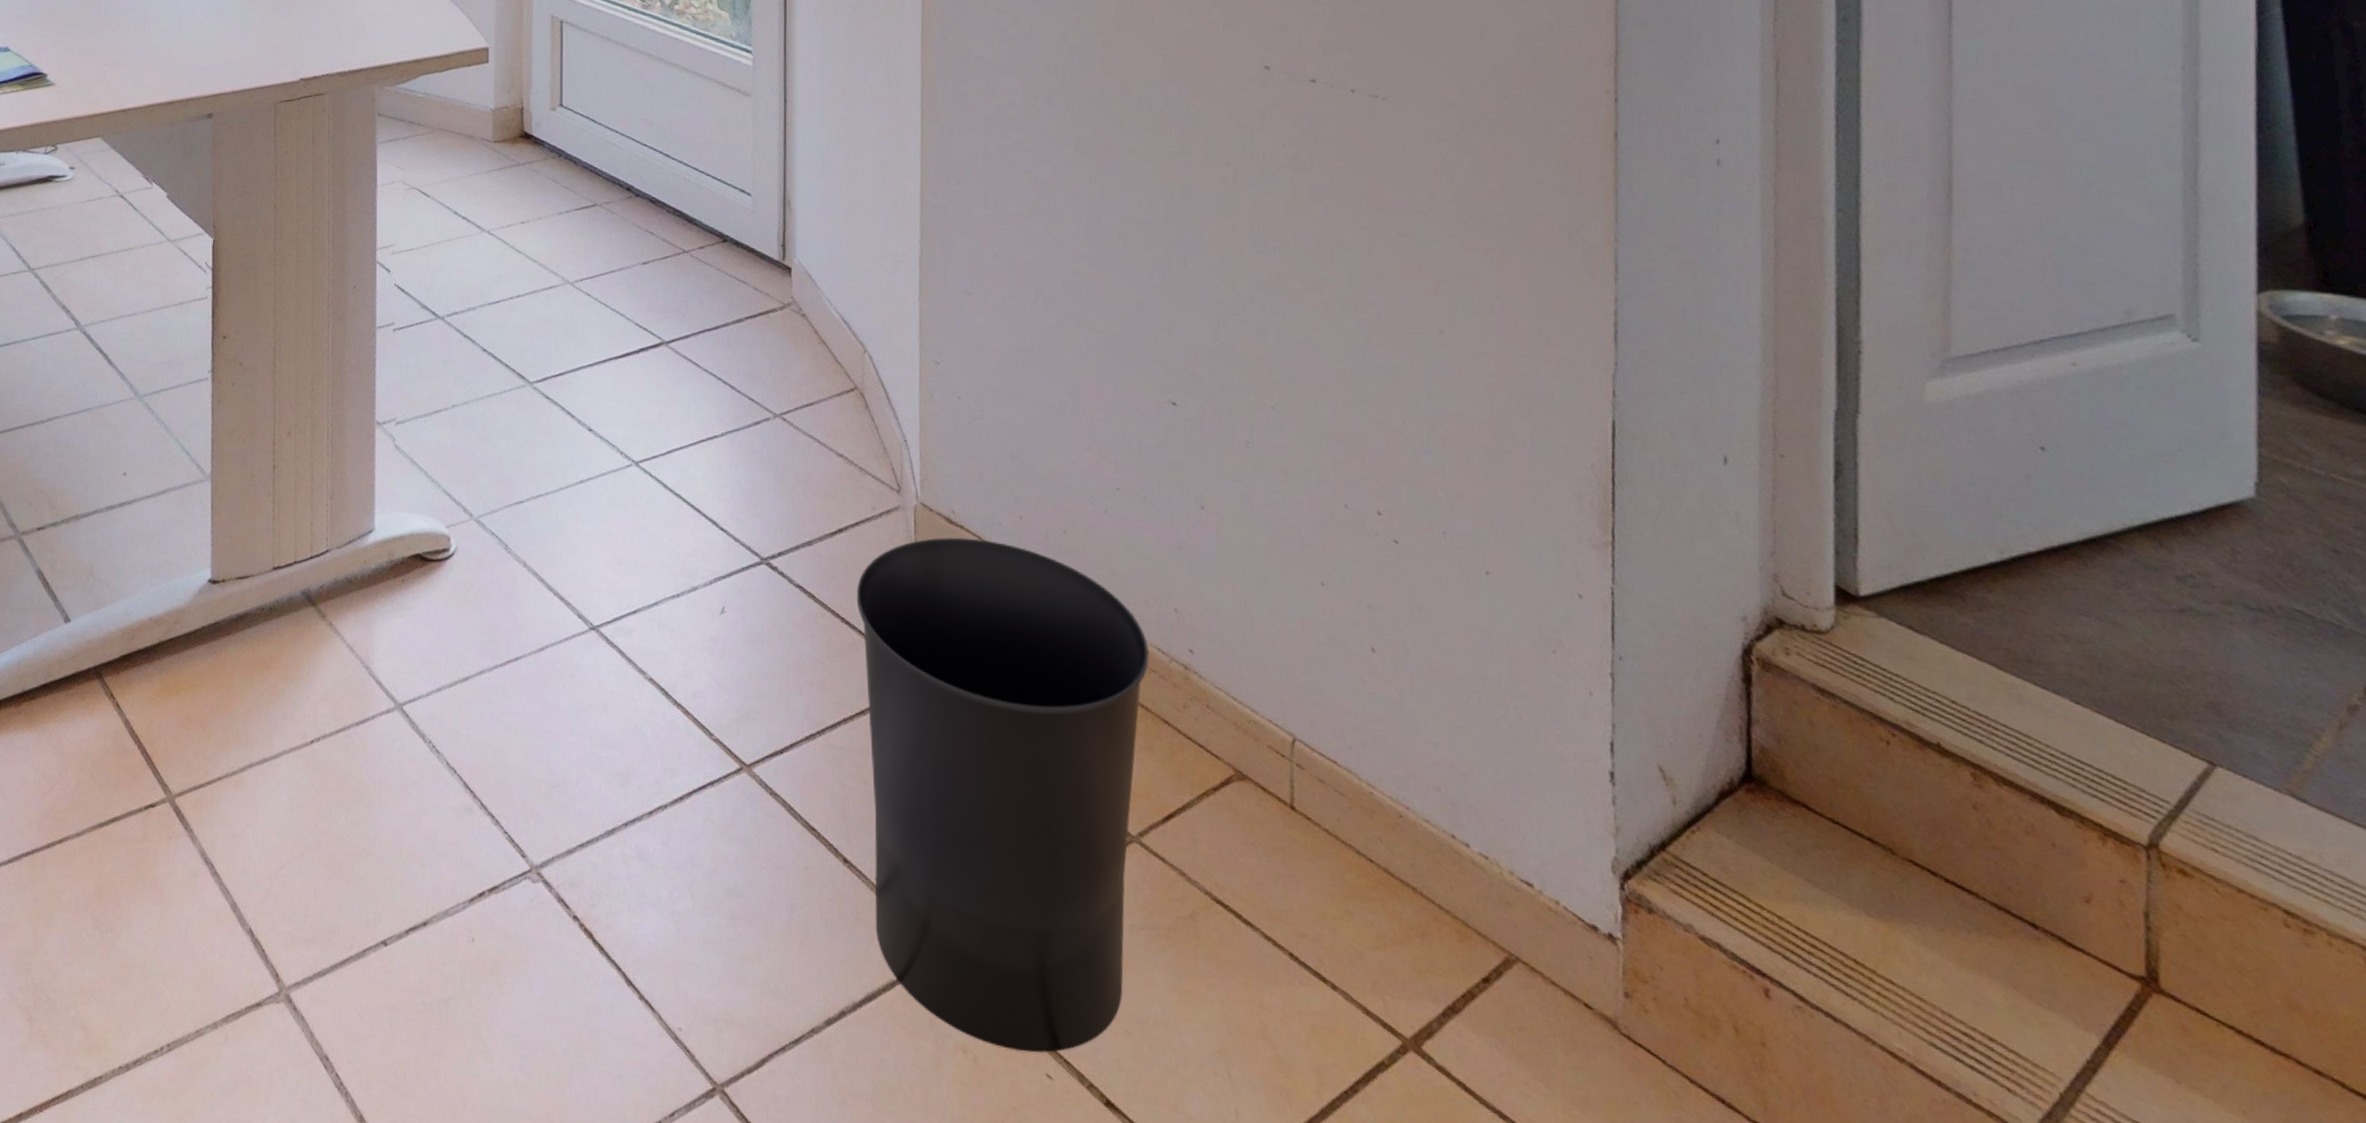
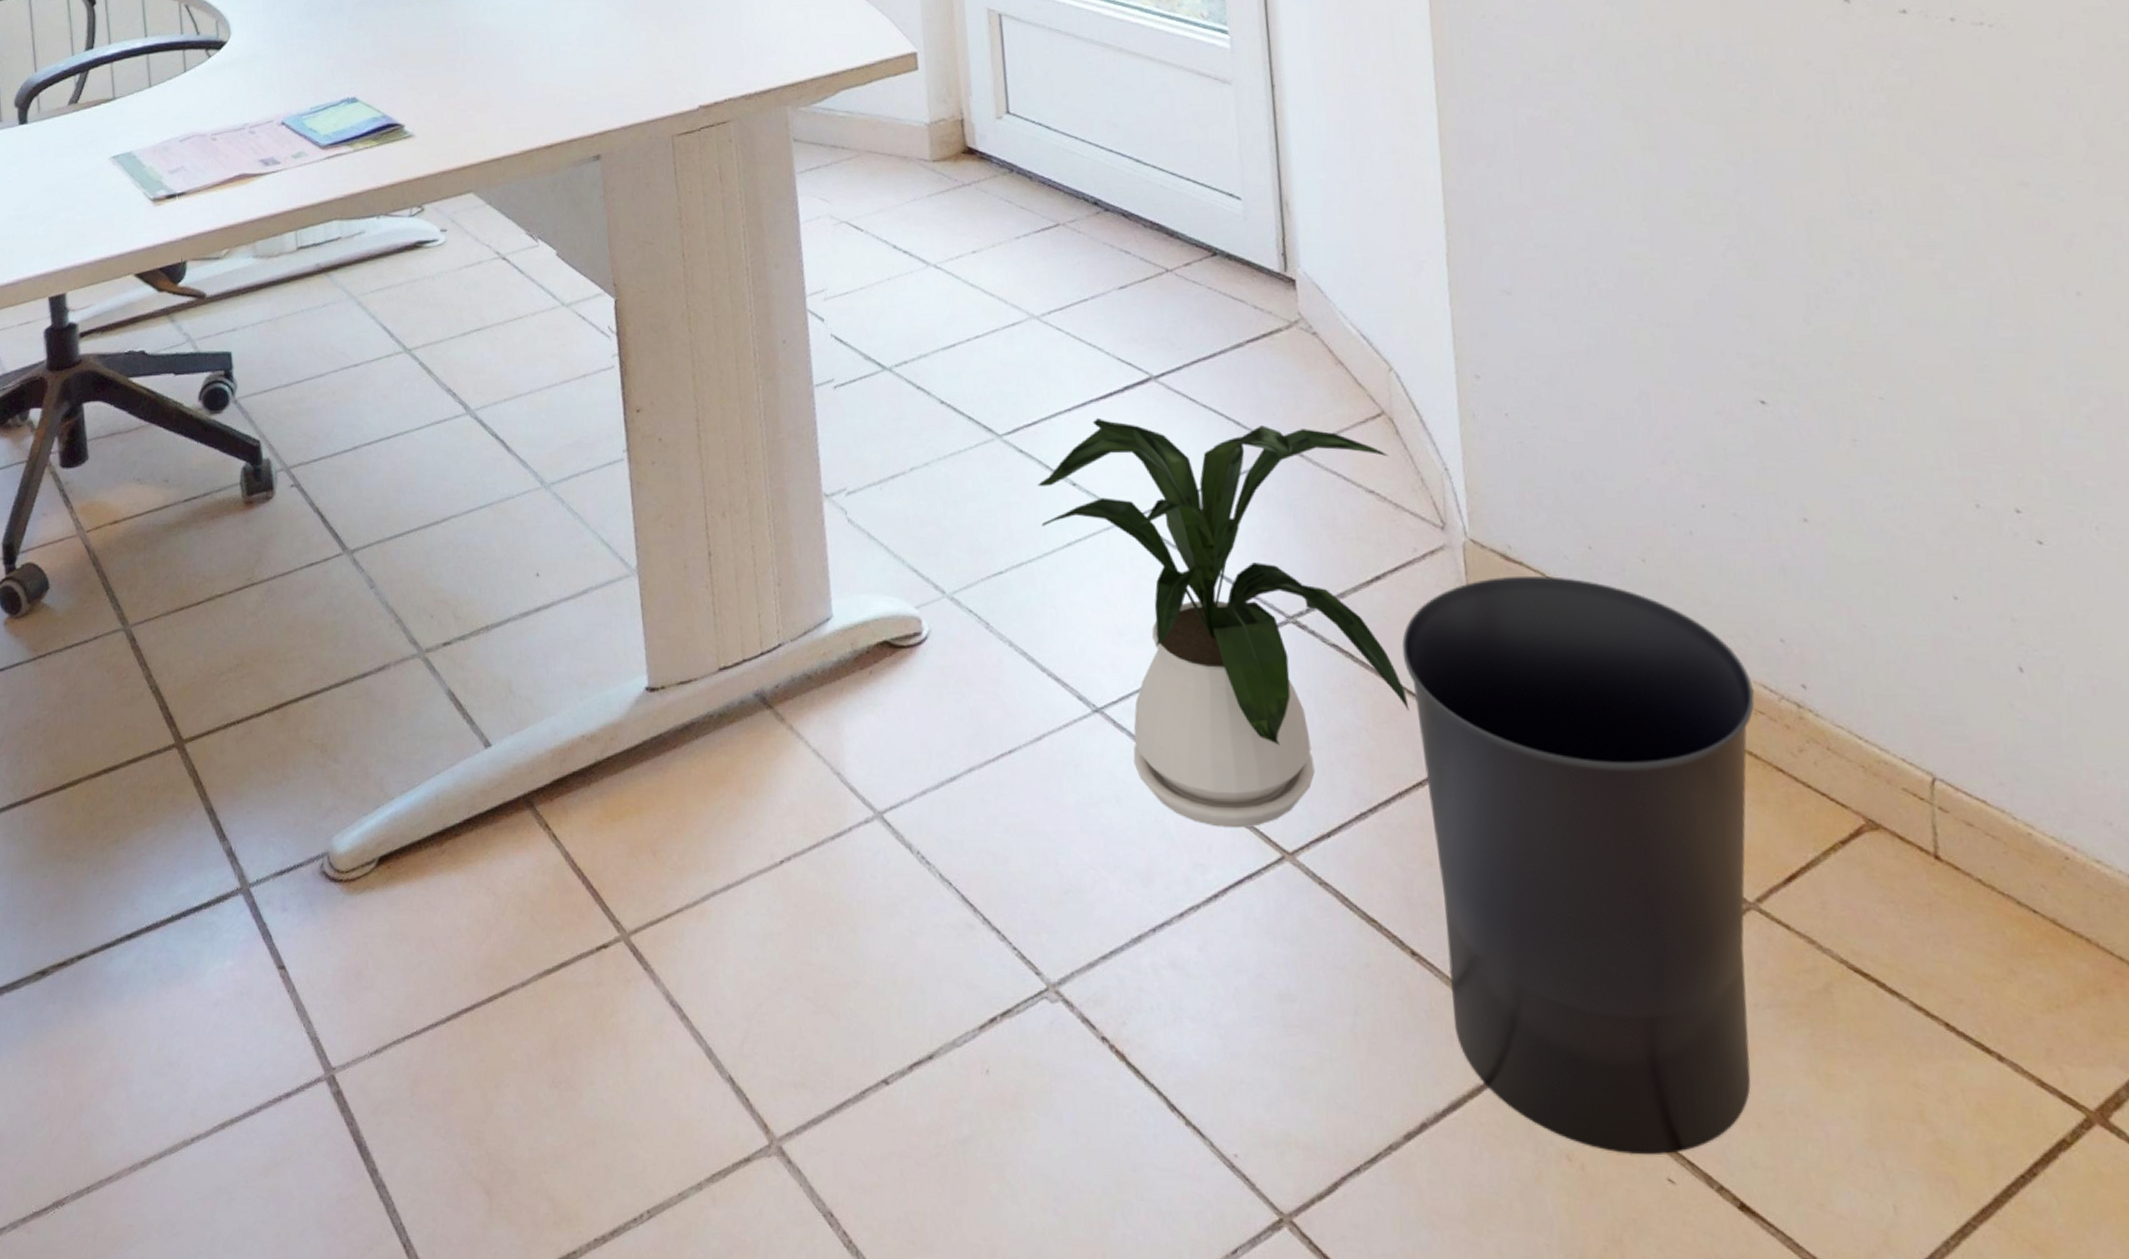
house plant: none [559,373,858,740] -> present [1038,417,1409,828]

